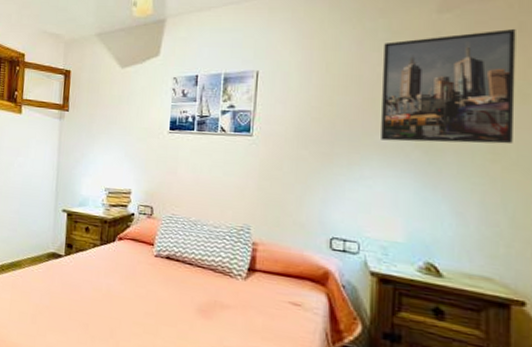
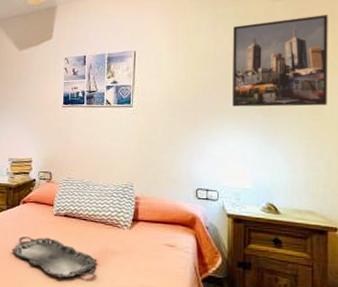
serving tray: none [104,277,205,330] -> present [11,236,98,278]

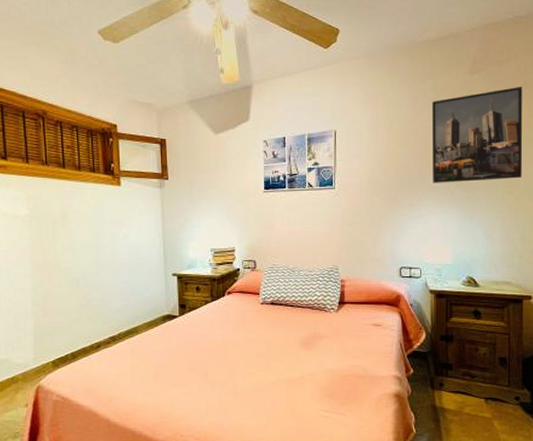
serving tray: present [11,236,98,278] -> none [219,326,307,366]

